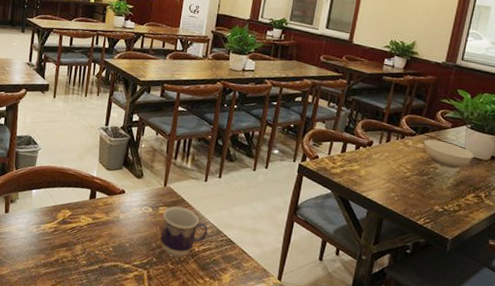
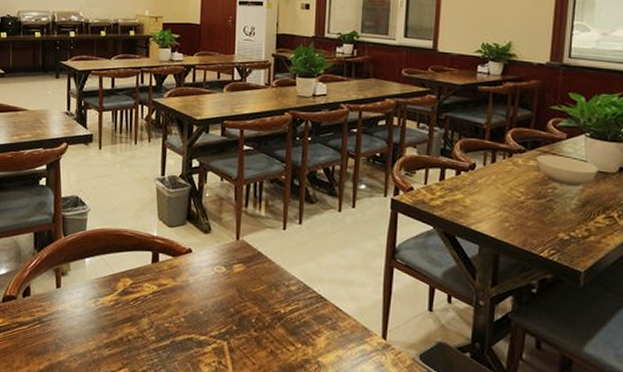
cup: present [160,206,208,258] -> none [238,262,293,322]

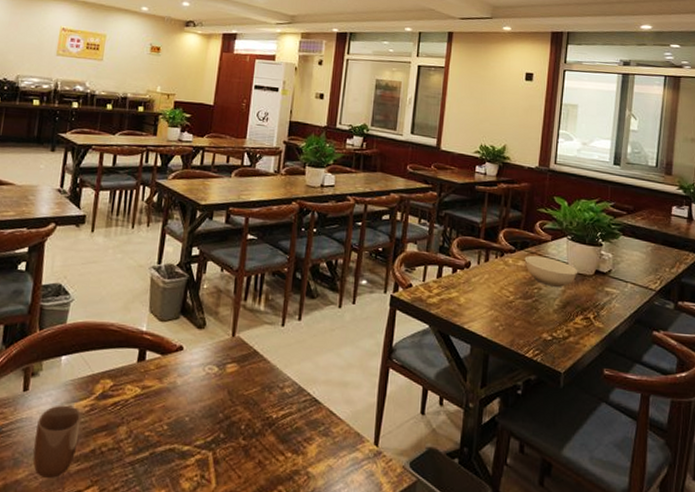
cup: none [70,299,108,361] -> present [32,405,82,478]

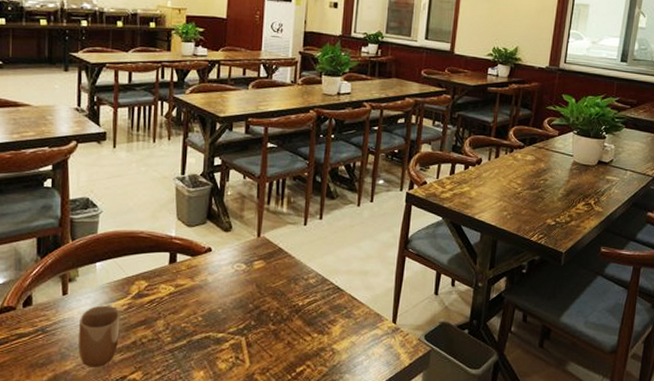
bowl: present [524,255,578,288] -> none [532,150,582,178]

